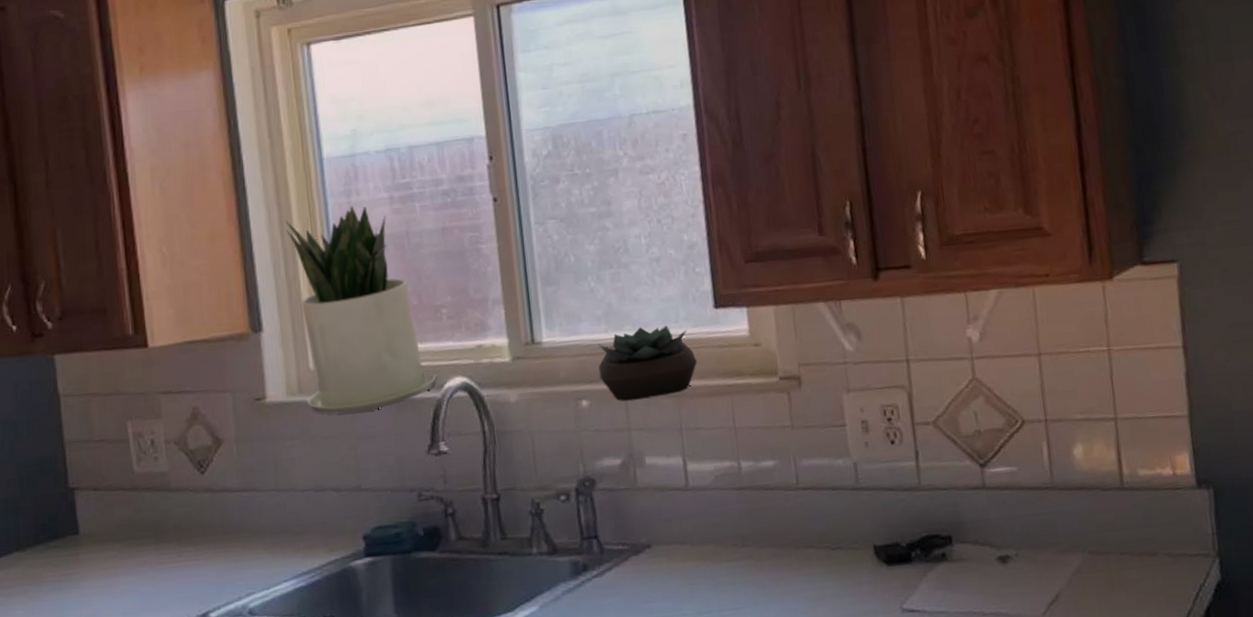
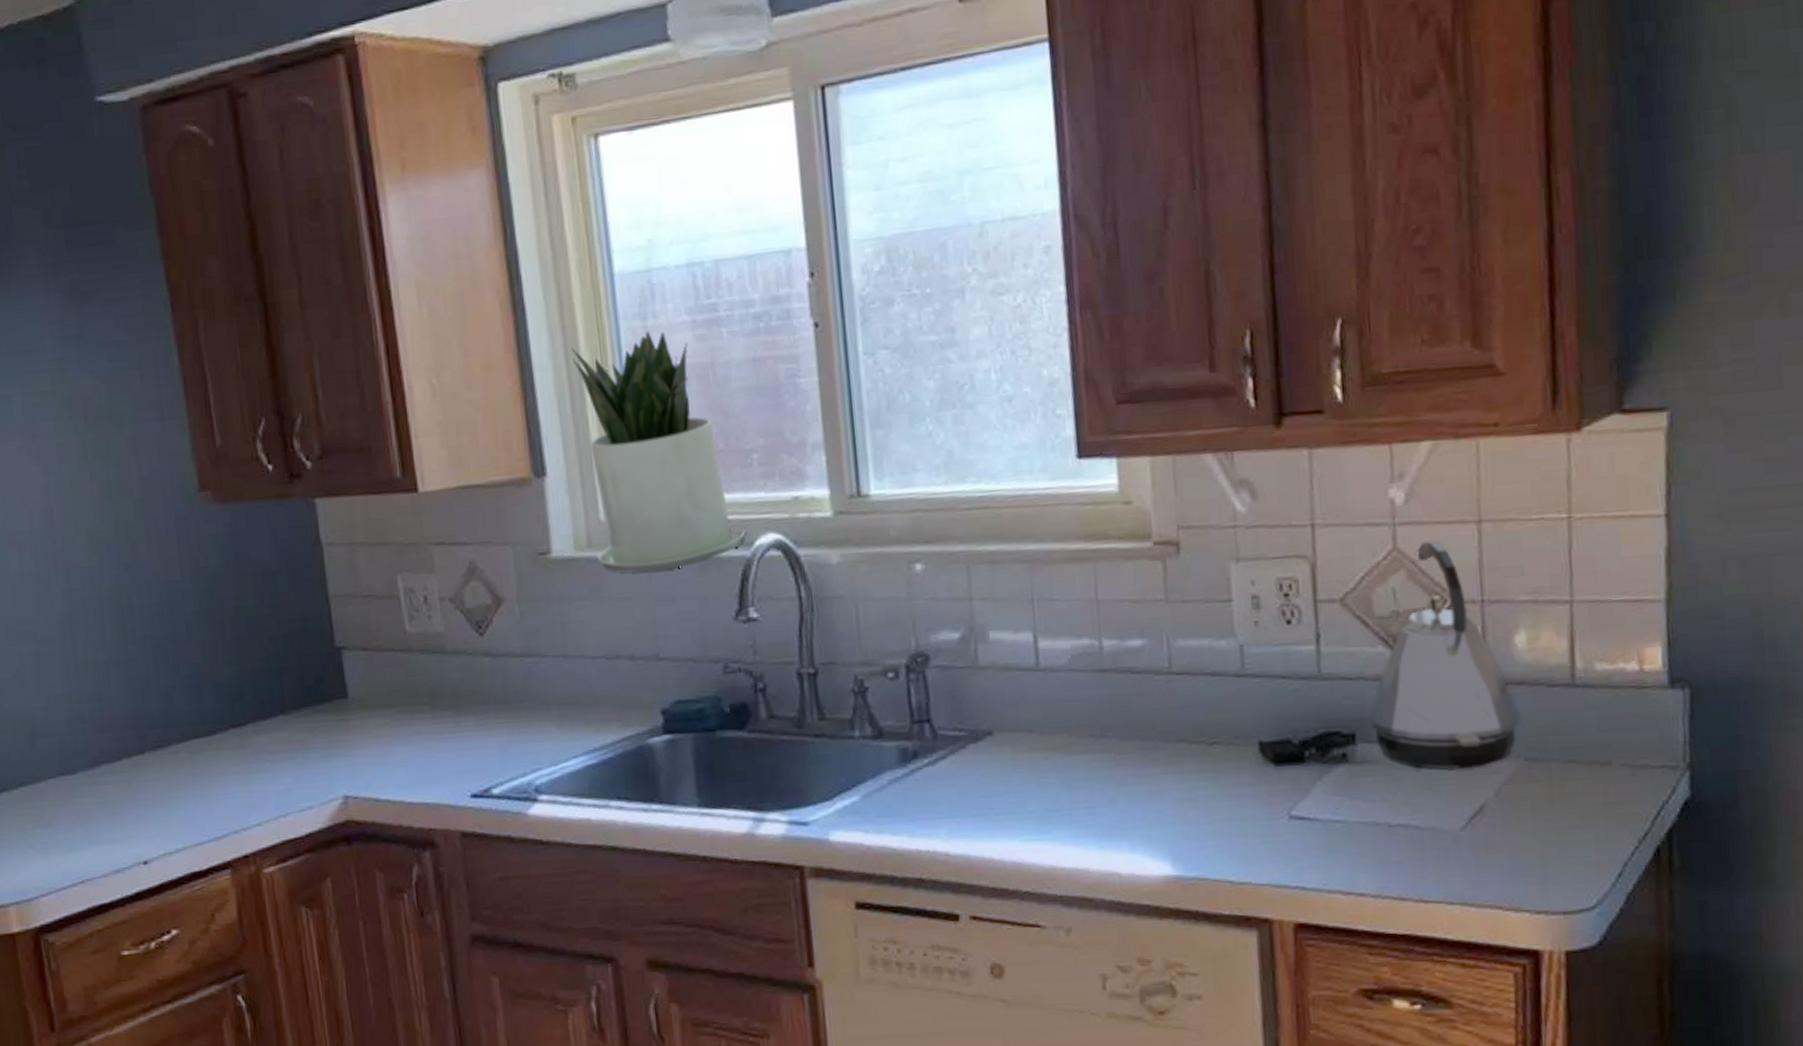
succulent plant: present [597,326,697,402] -> none [935,478,1054,567]
kettle: none [961,372,1083,565] -> present [1369,541,1520,770]

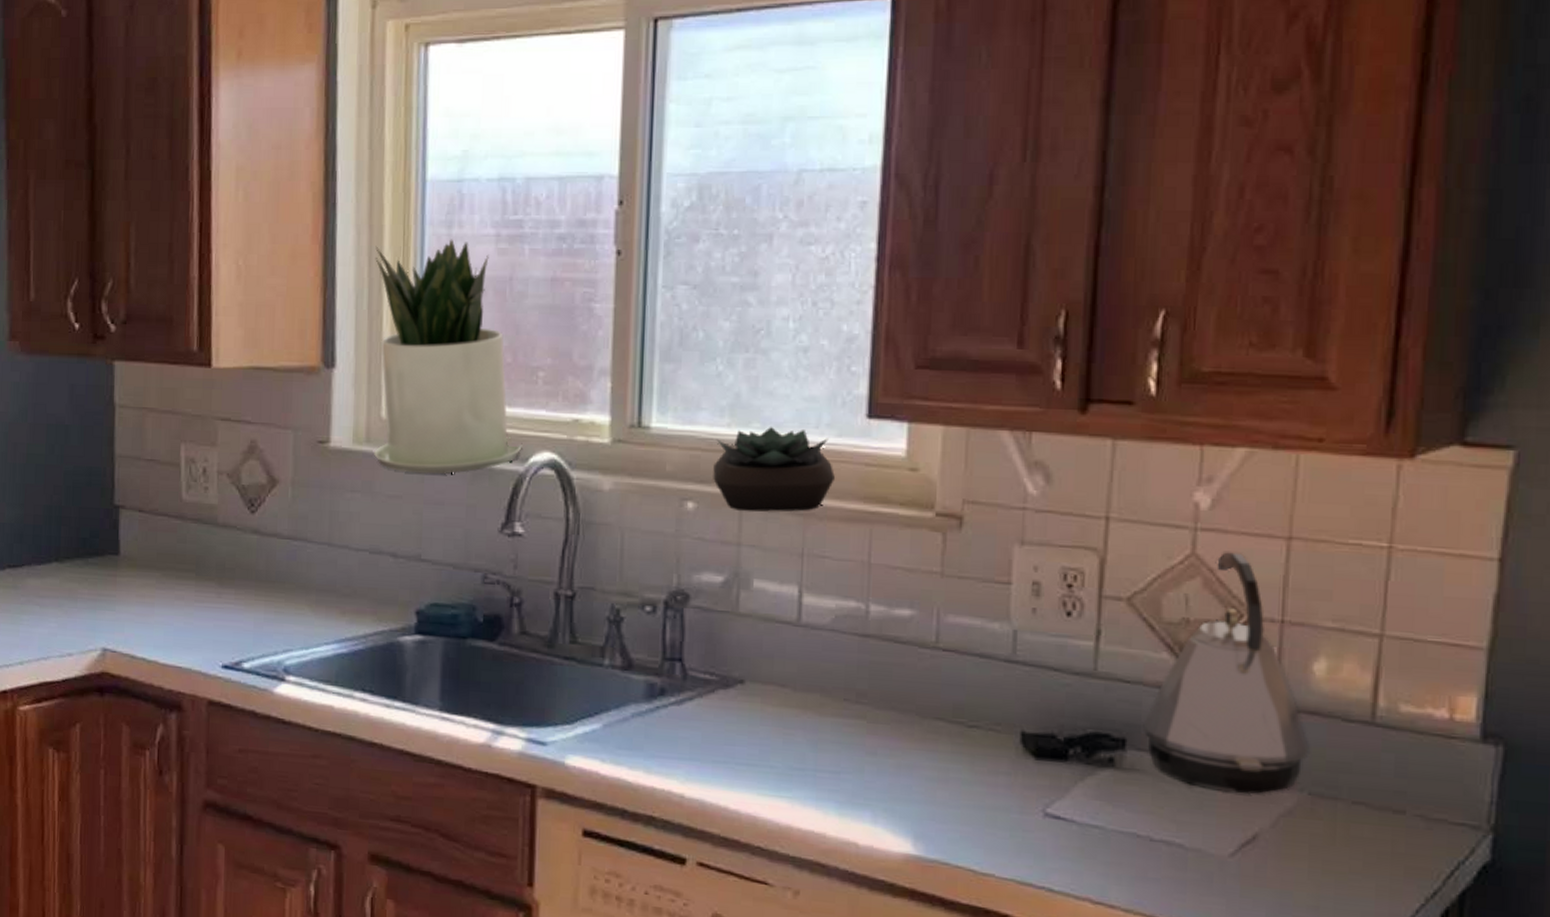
succulent plant: none [935,478,1054,567] -> present [713,426,835,513]

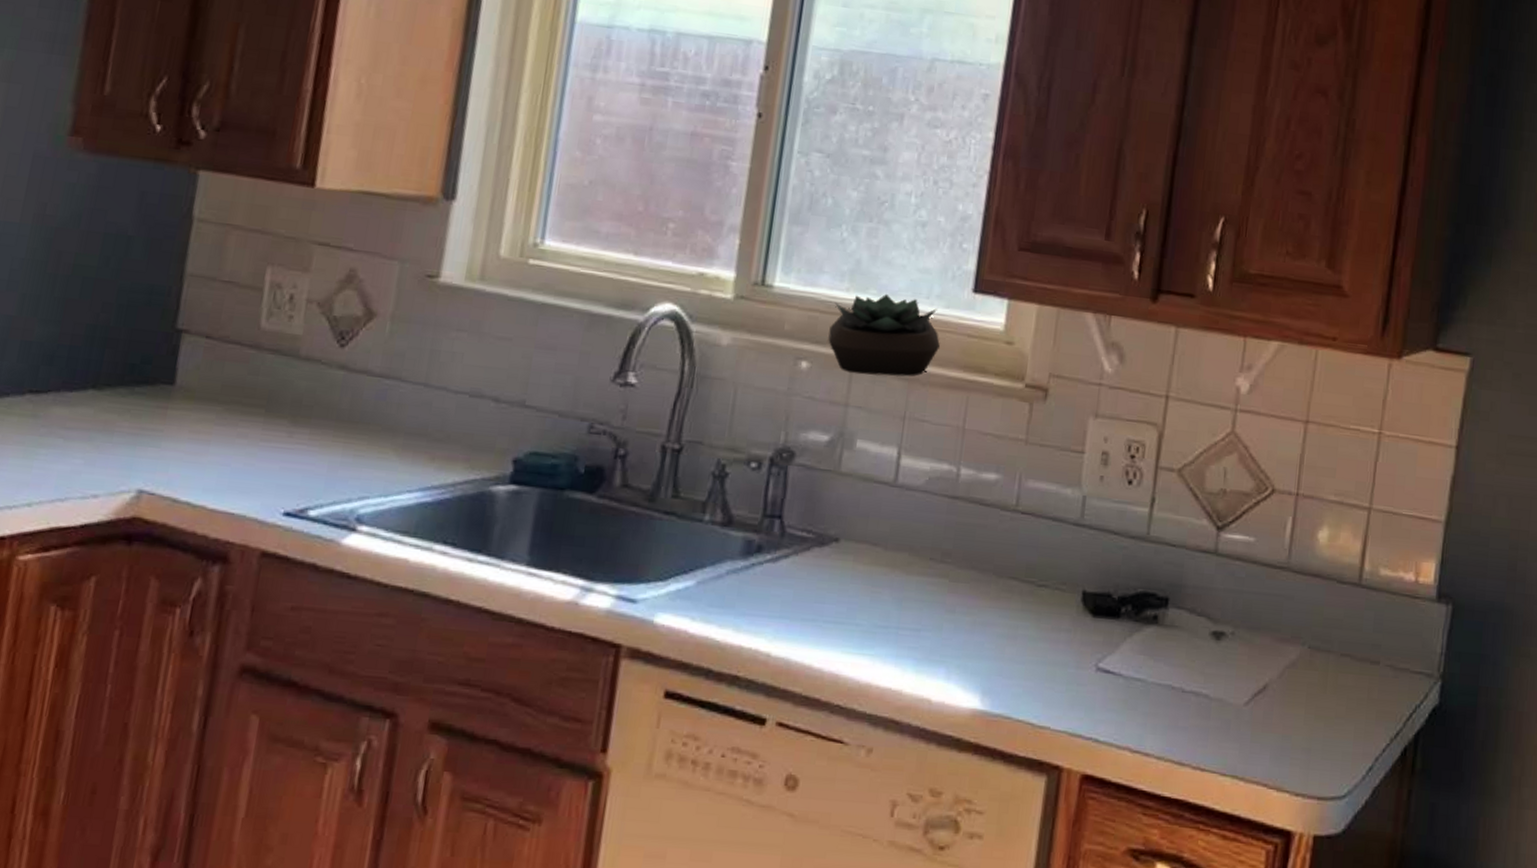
planter: present [374,239,522,475] -> none [487,80,645,319]
kettle: present [1143,552,1310,794] -> none [1183,432,1312,648]

